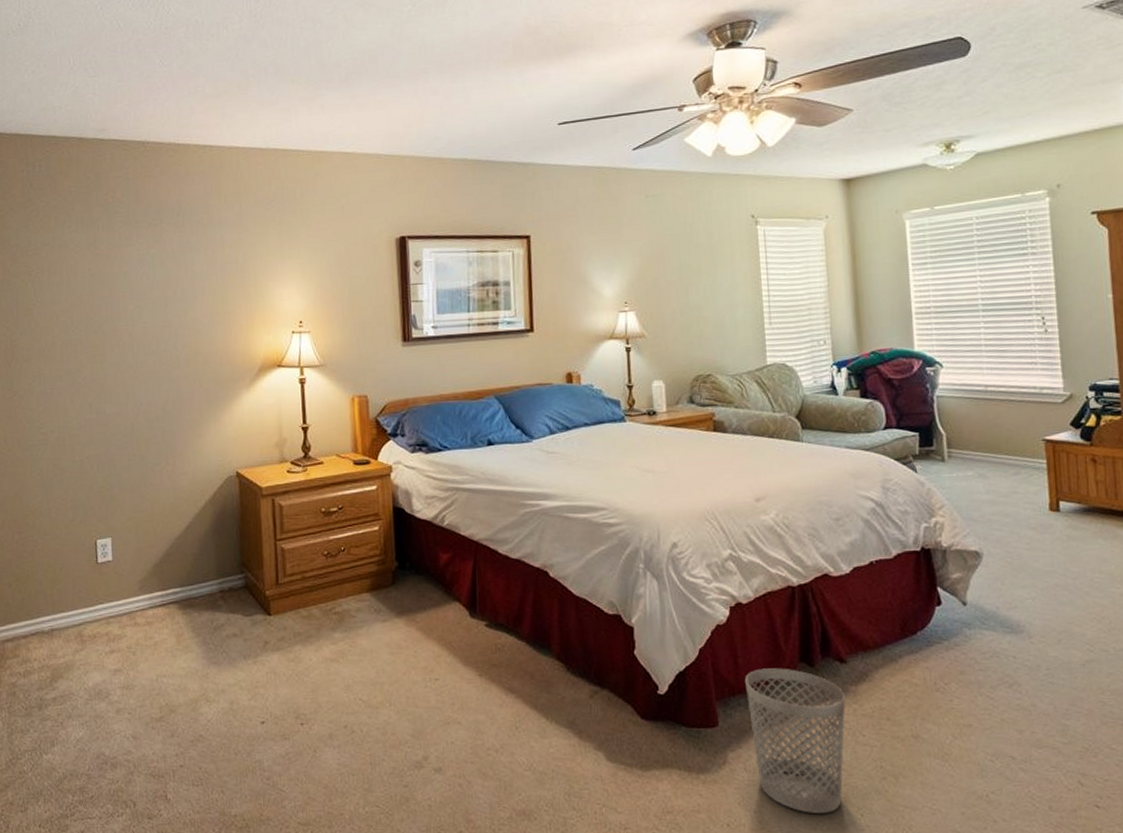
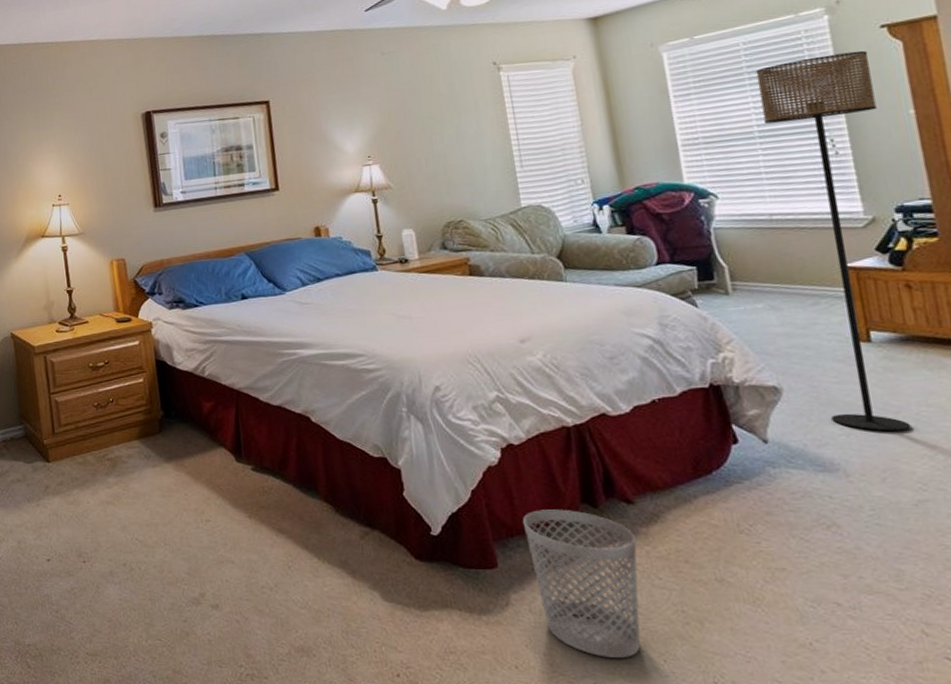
floor lamp: none [984,234,1085,596] -> present [755,50,911,432]

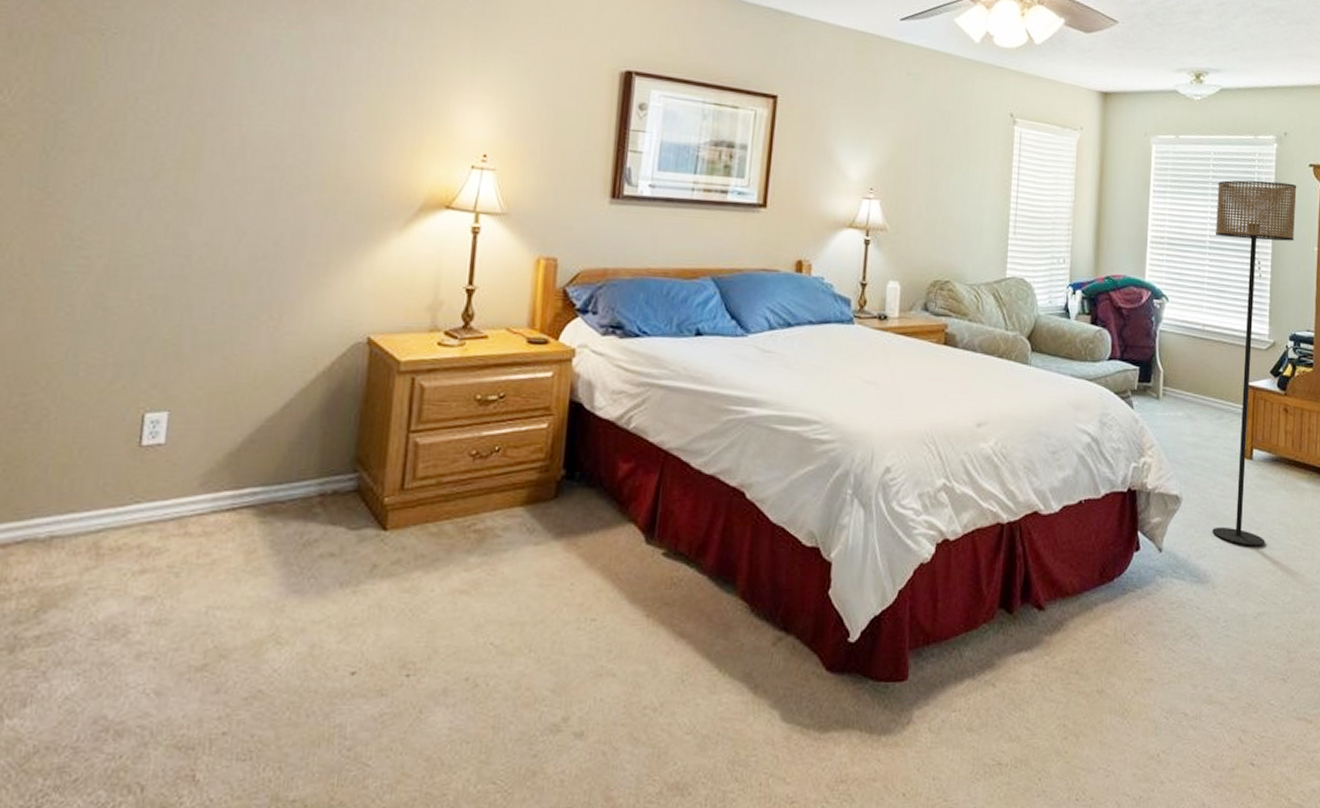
wastebasket: present [522,509,641,658] -> none [941,614,1039,779]

